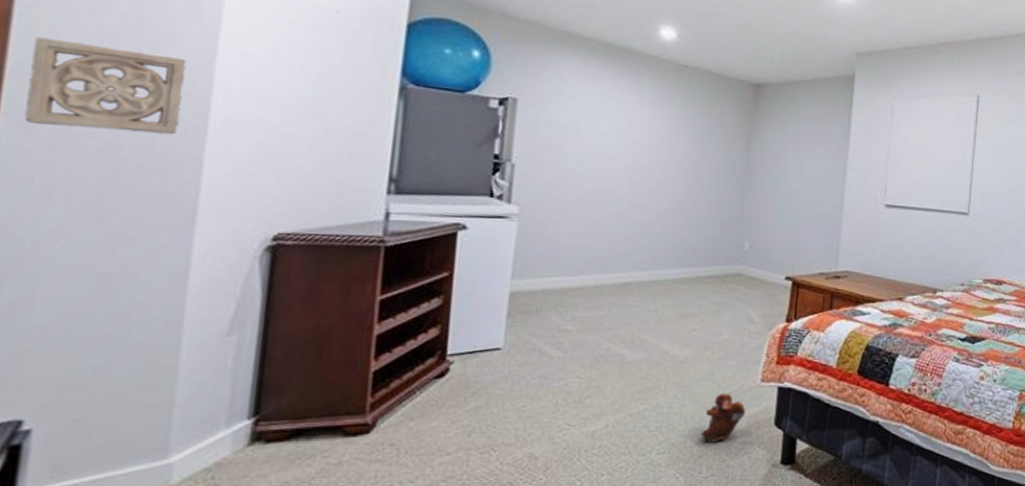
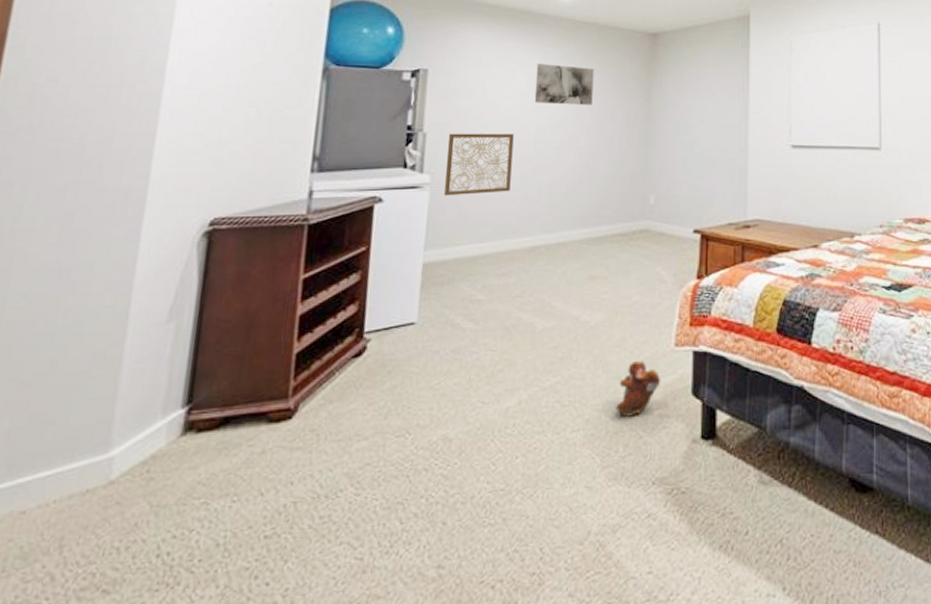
wall ornament: present [24,37,187,135] -> none [10,53,143,132]
wall art: none [533,166,609,229] -> present [444,133,514,196]
wall art: none [631,103,695,150] -> present [534,64,594,105]

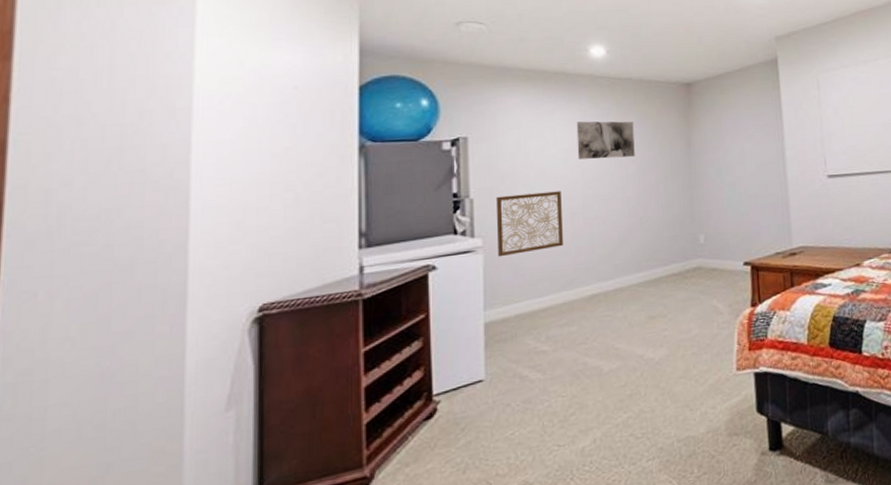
plush toy: present [615,360,661,418] -> none [686,387,727,442]

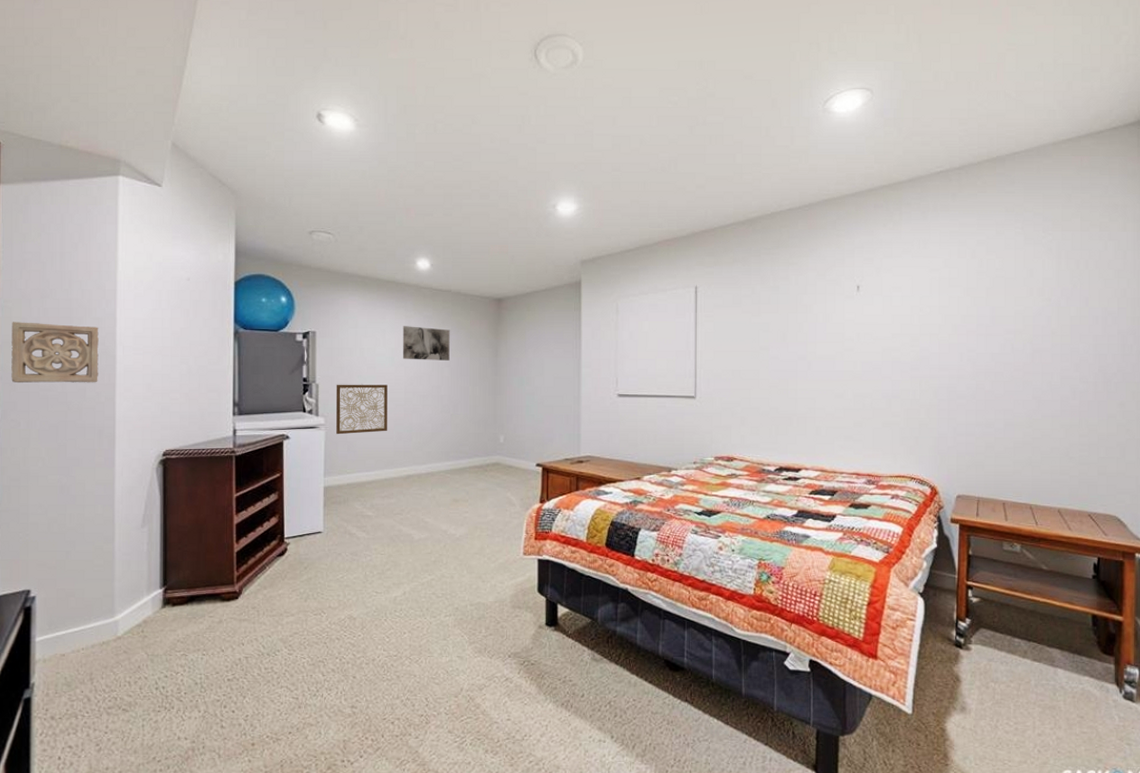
wall ornament: none [25,156,165,241] -> present [11,322,99,384]

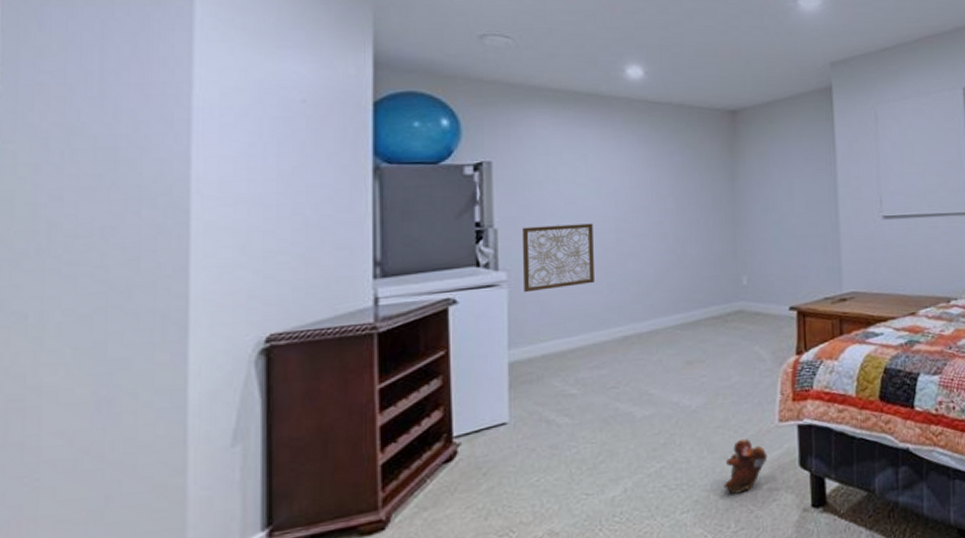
wall ornament: present [11,322,99,384] -> none [13,170,162,259]
wall art: present [402,326,450,361] -> none [610,148,674,190]
plush toy: none [478,565,513,608] -> present [723,438,768,495]

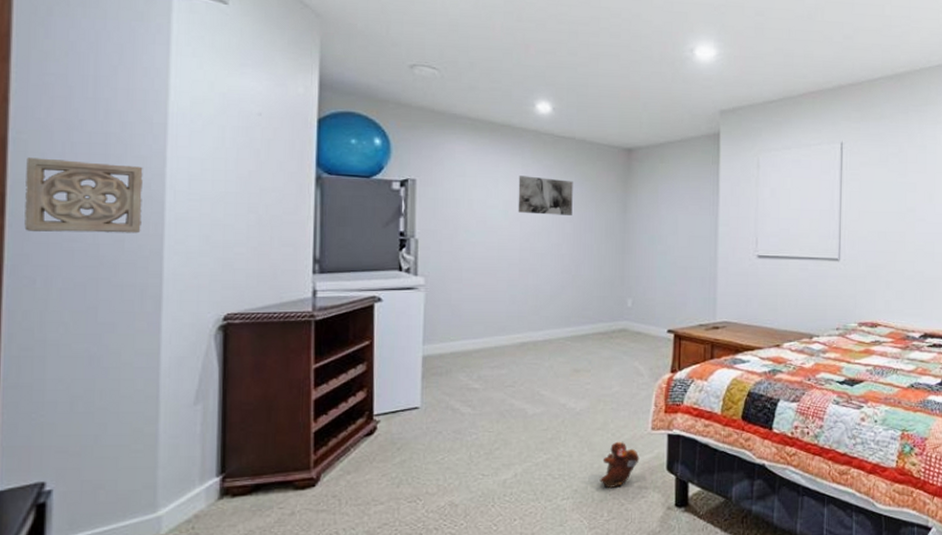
wall ornament: none [13,170,162,259] -> present [24,157,143,234]
wall art: present [521,223,594,293] -> none [438,239,500,297]
wall art: none [610,148,674,190] -> present [518,176,573,215]

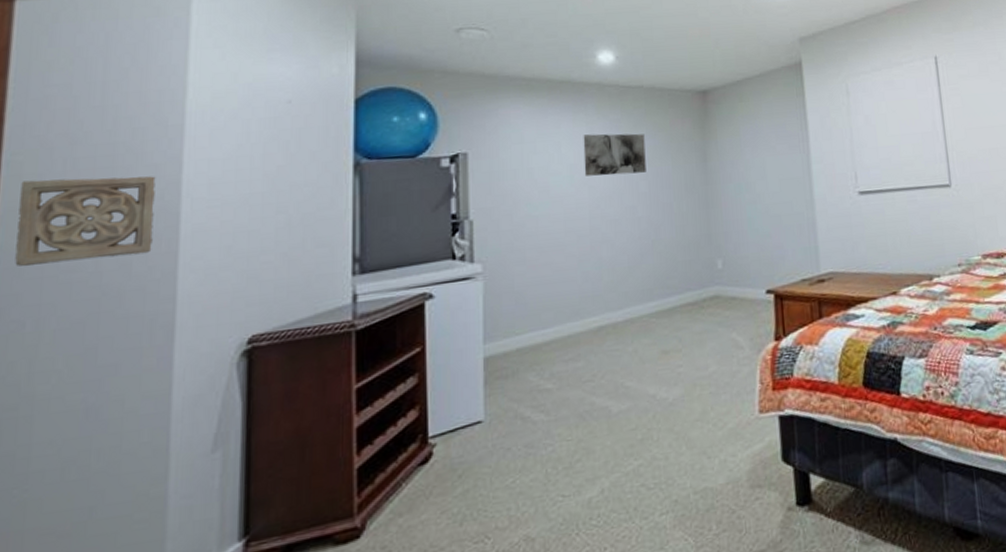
plush toy: present [599,441,640,489] -> none [703,431,749,494]

